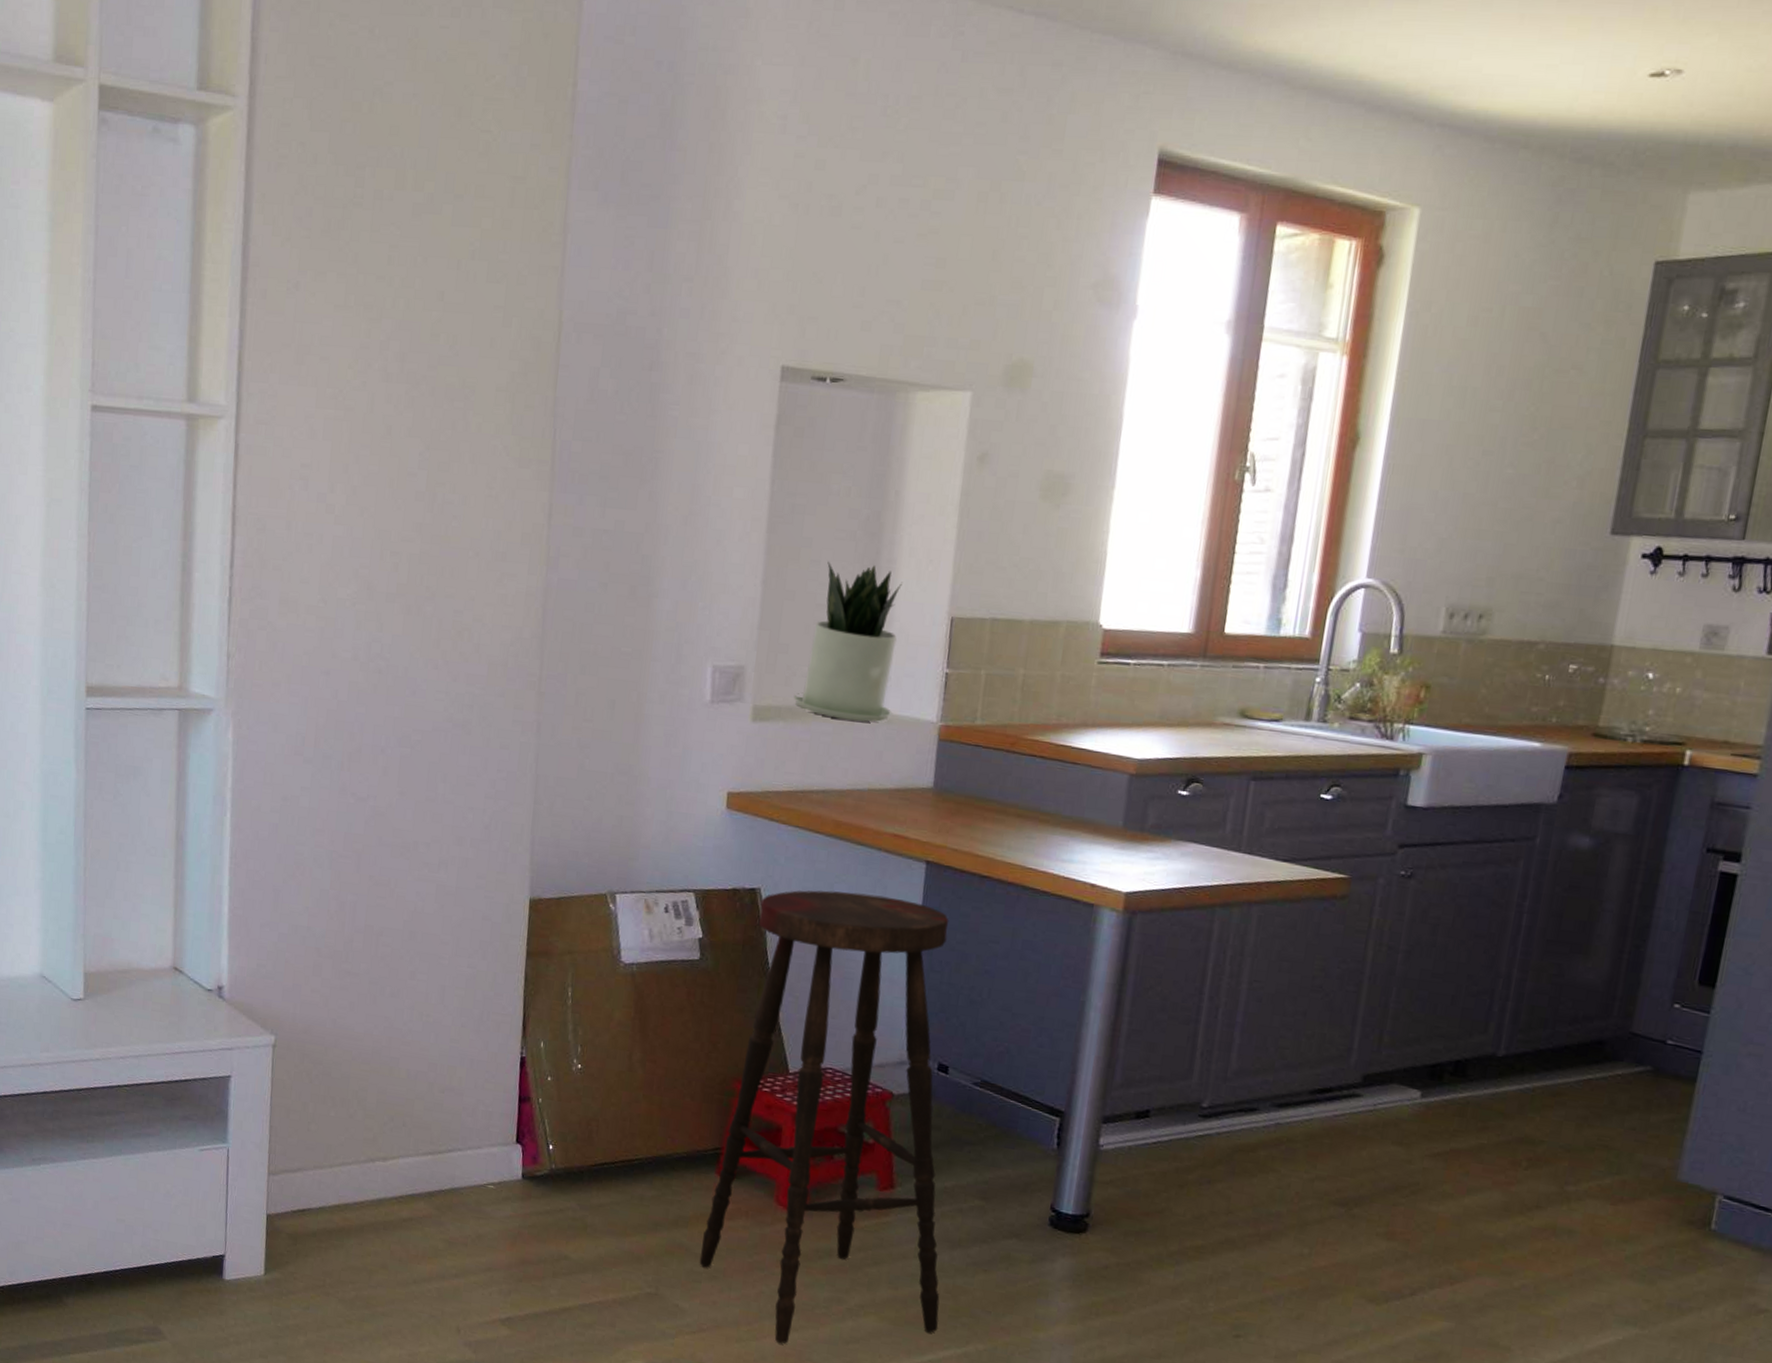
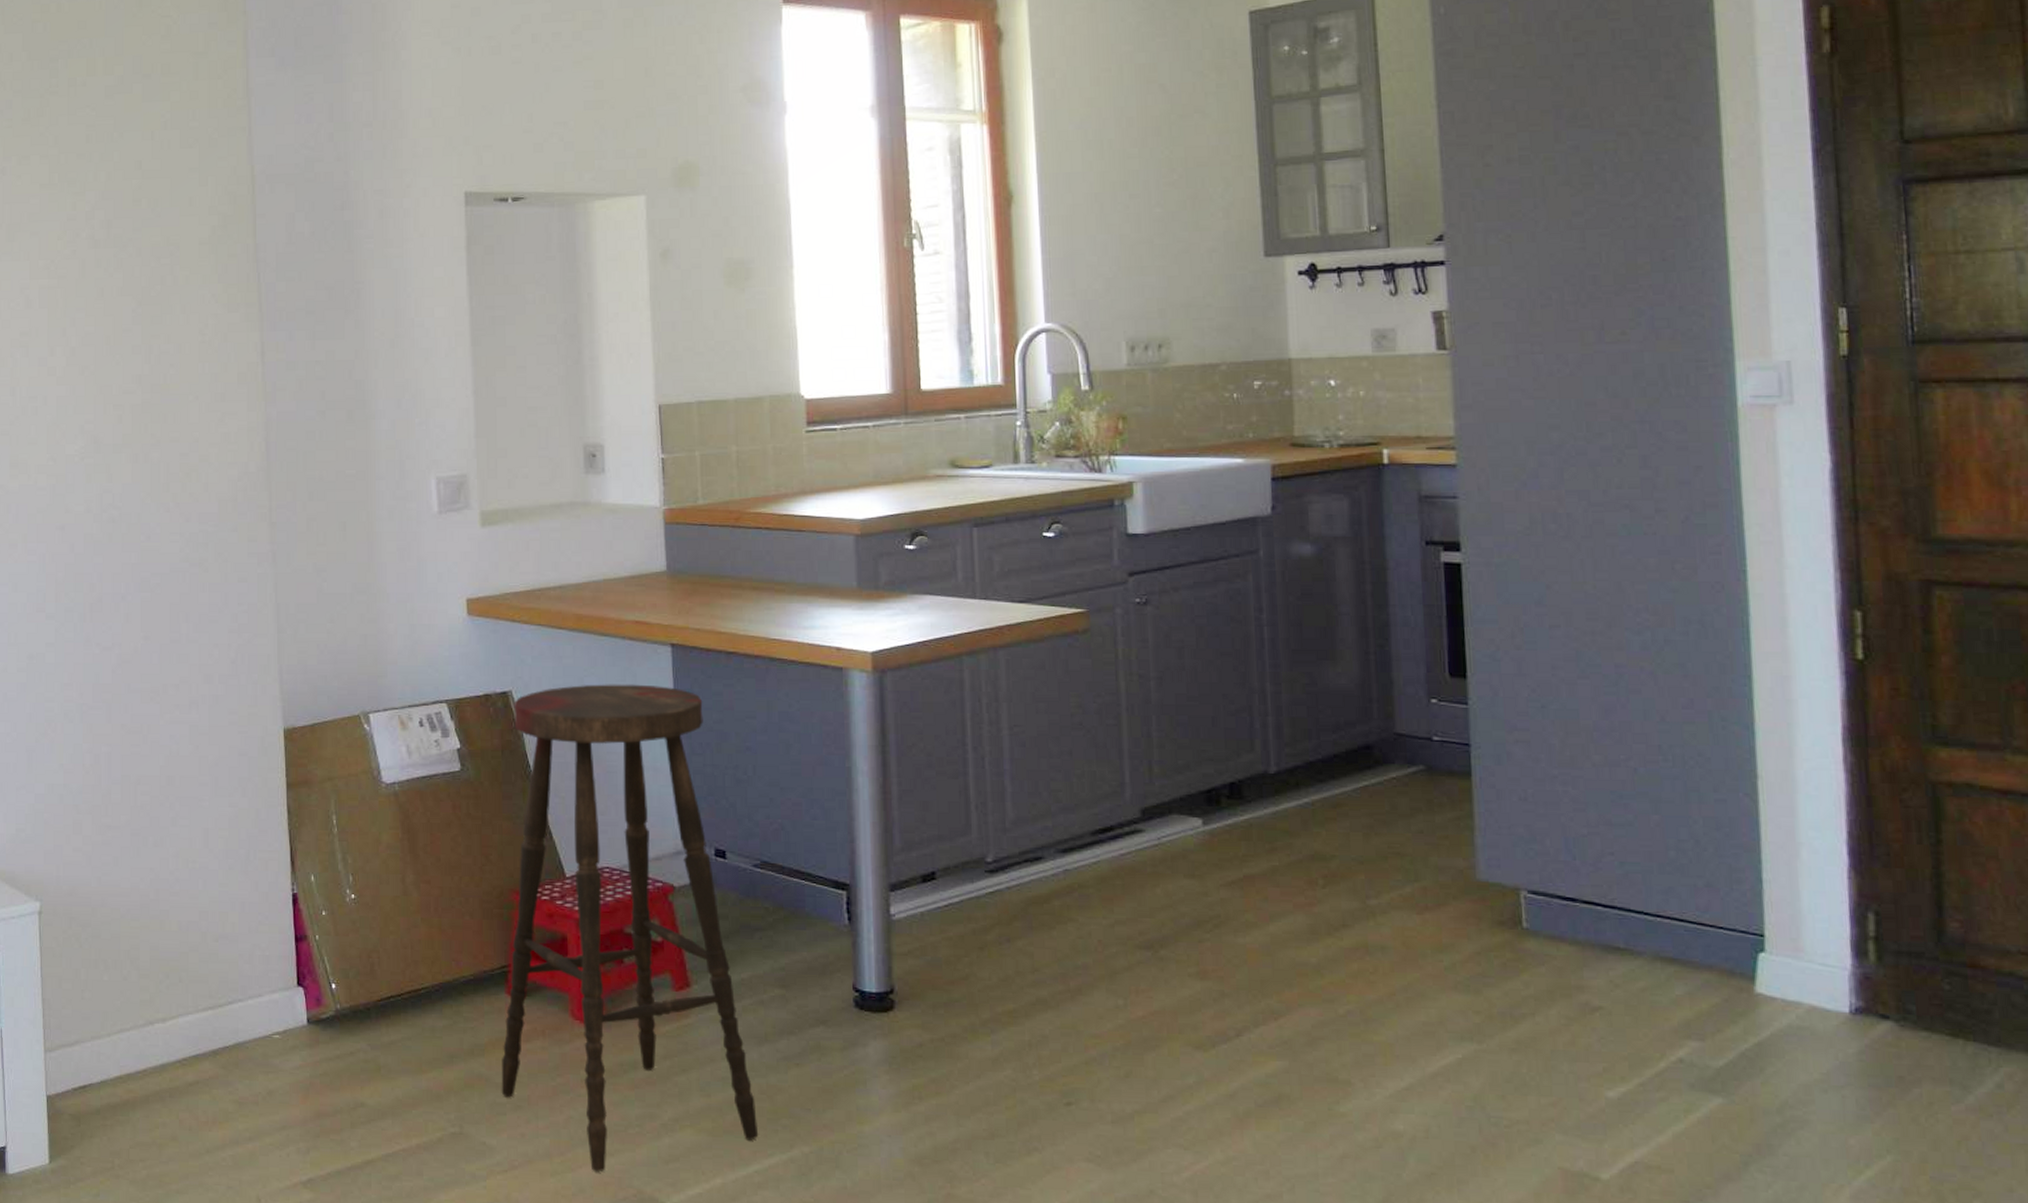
planter: present [793,561,902,722] -> none [518,365,616,515]

